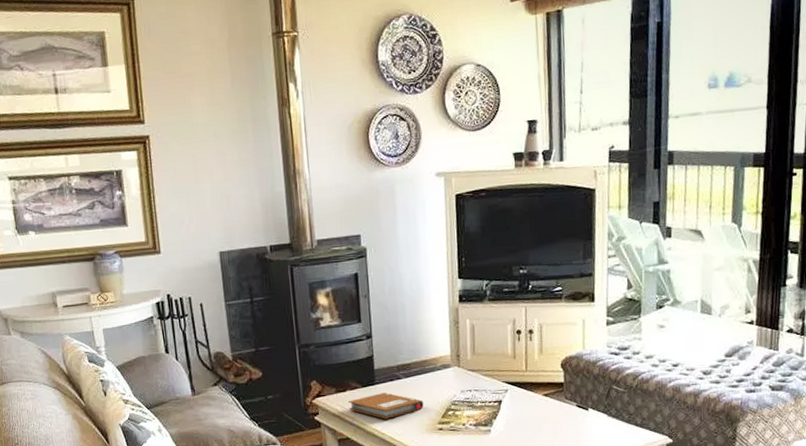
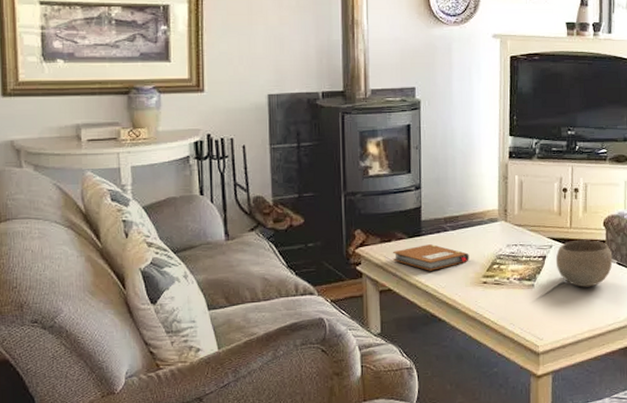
bowl: none [511,382,572,432] -> present [555,240,613,287]

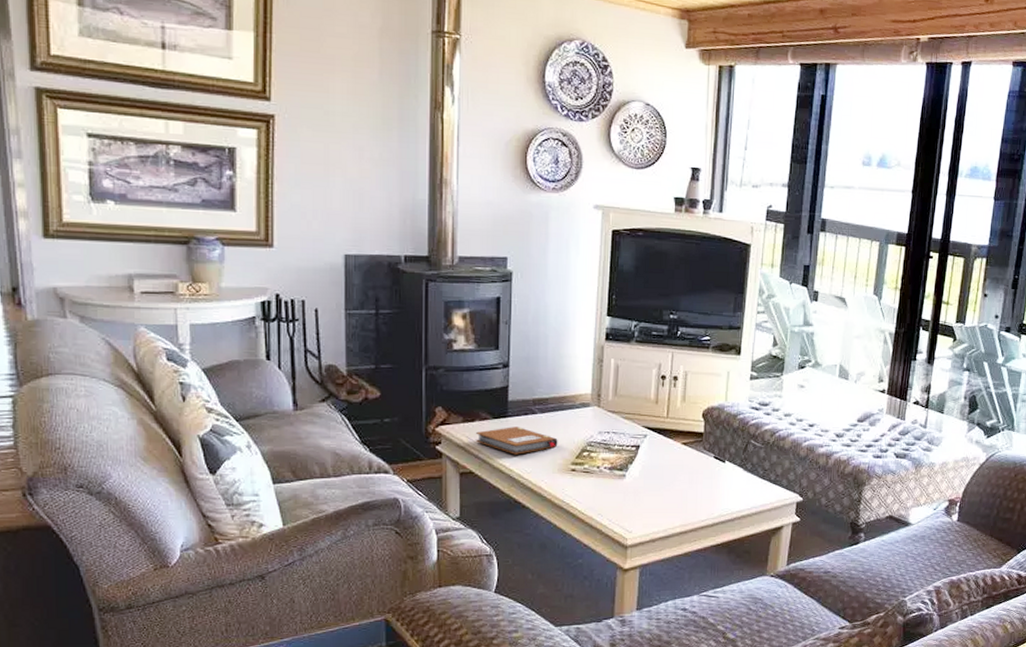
bowl: present [555,240,613,287] -> none [649,431,710,480]

